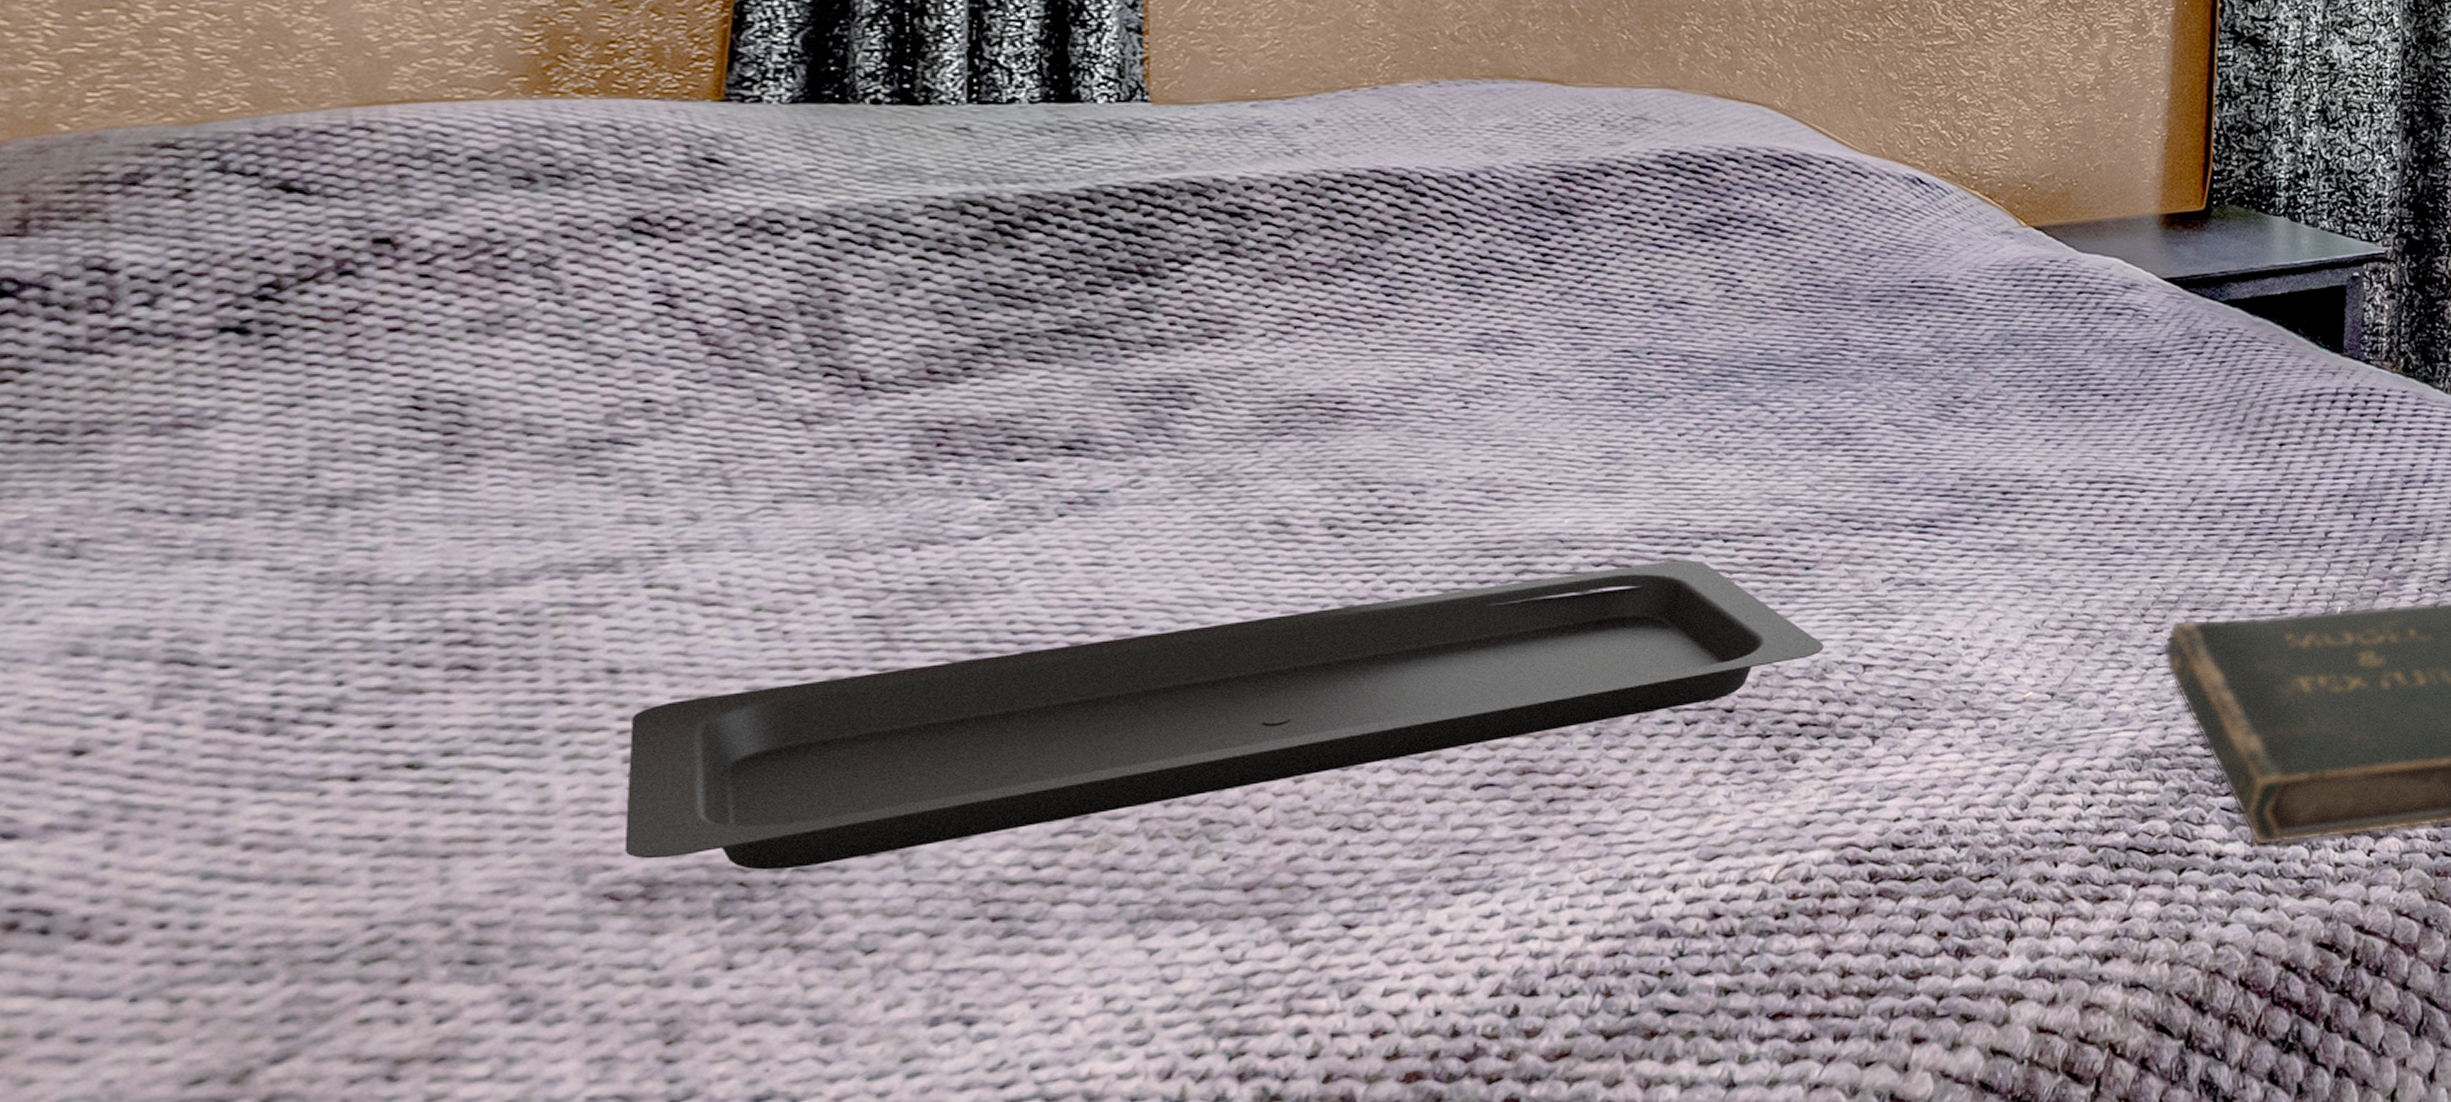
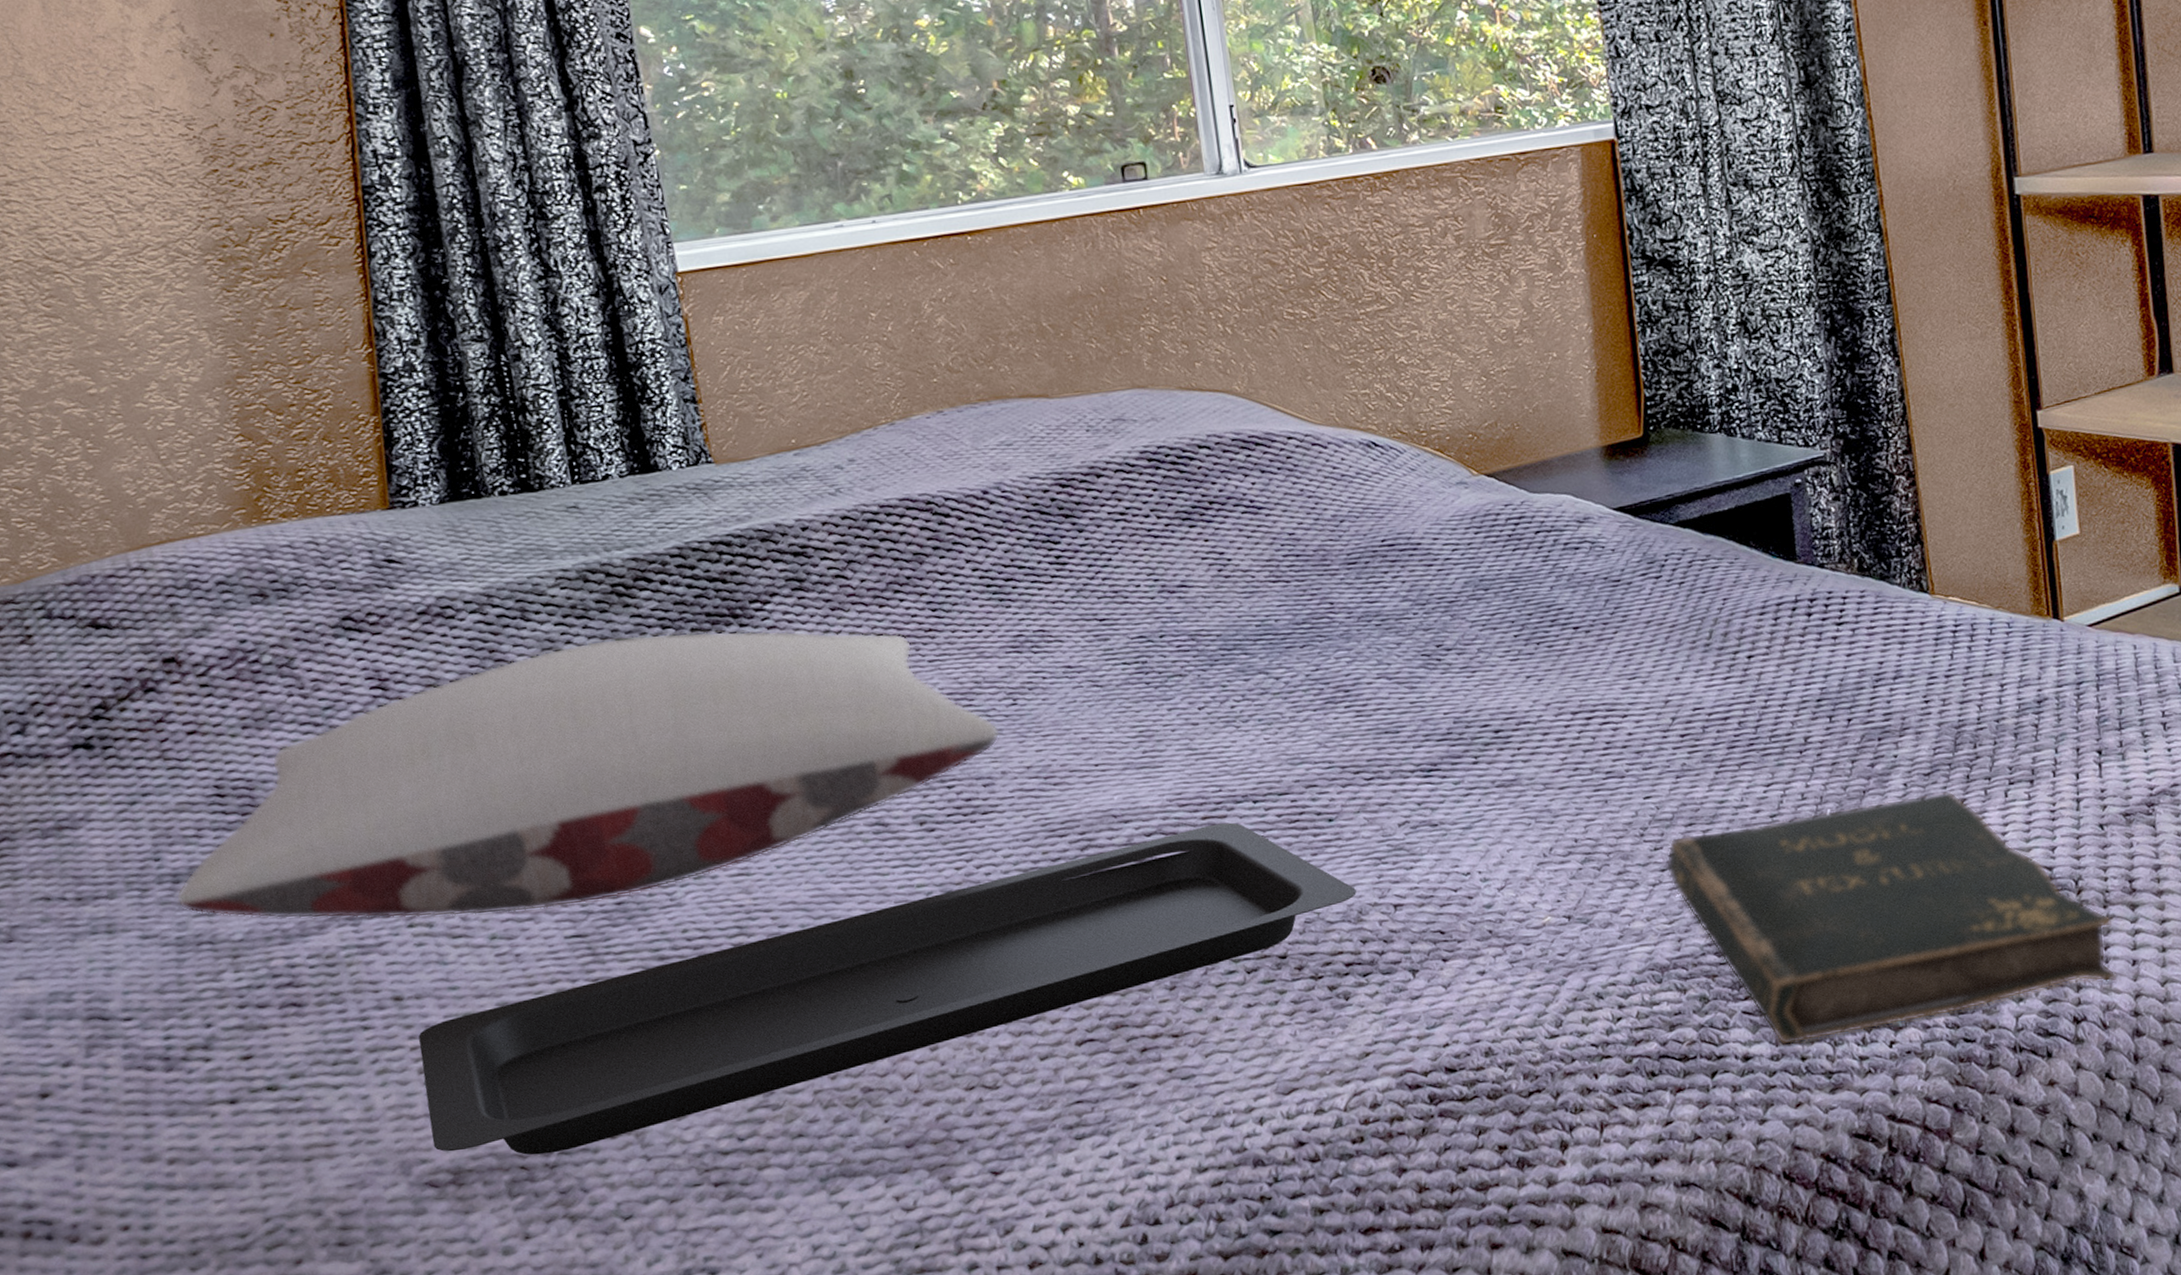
pillow: none [328,281,1442,583] -> present [176,630,1000,919]

